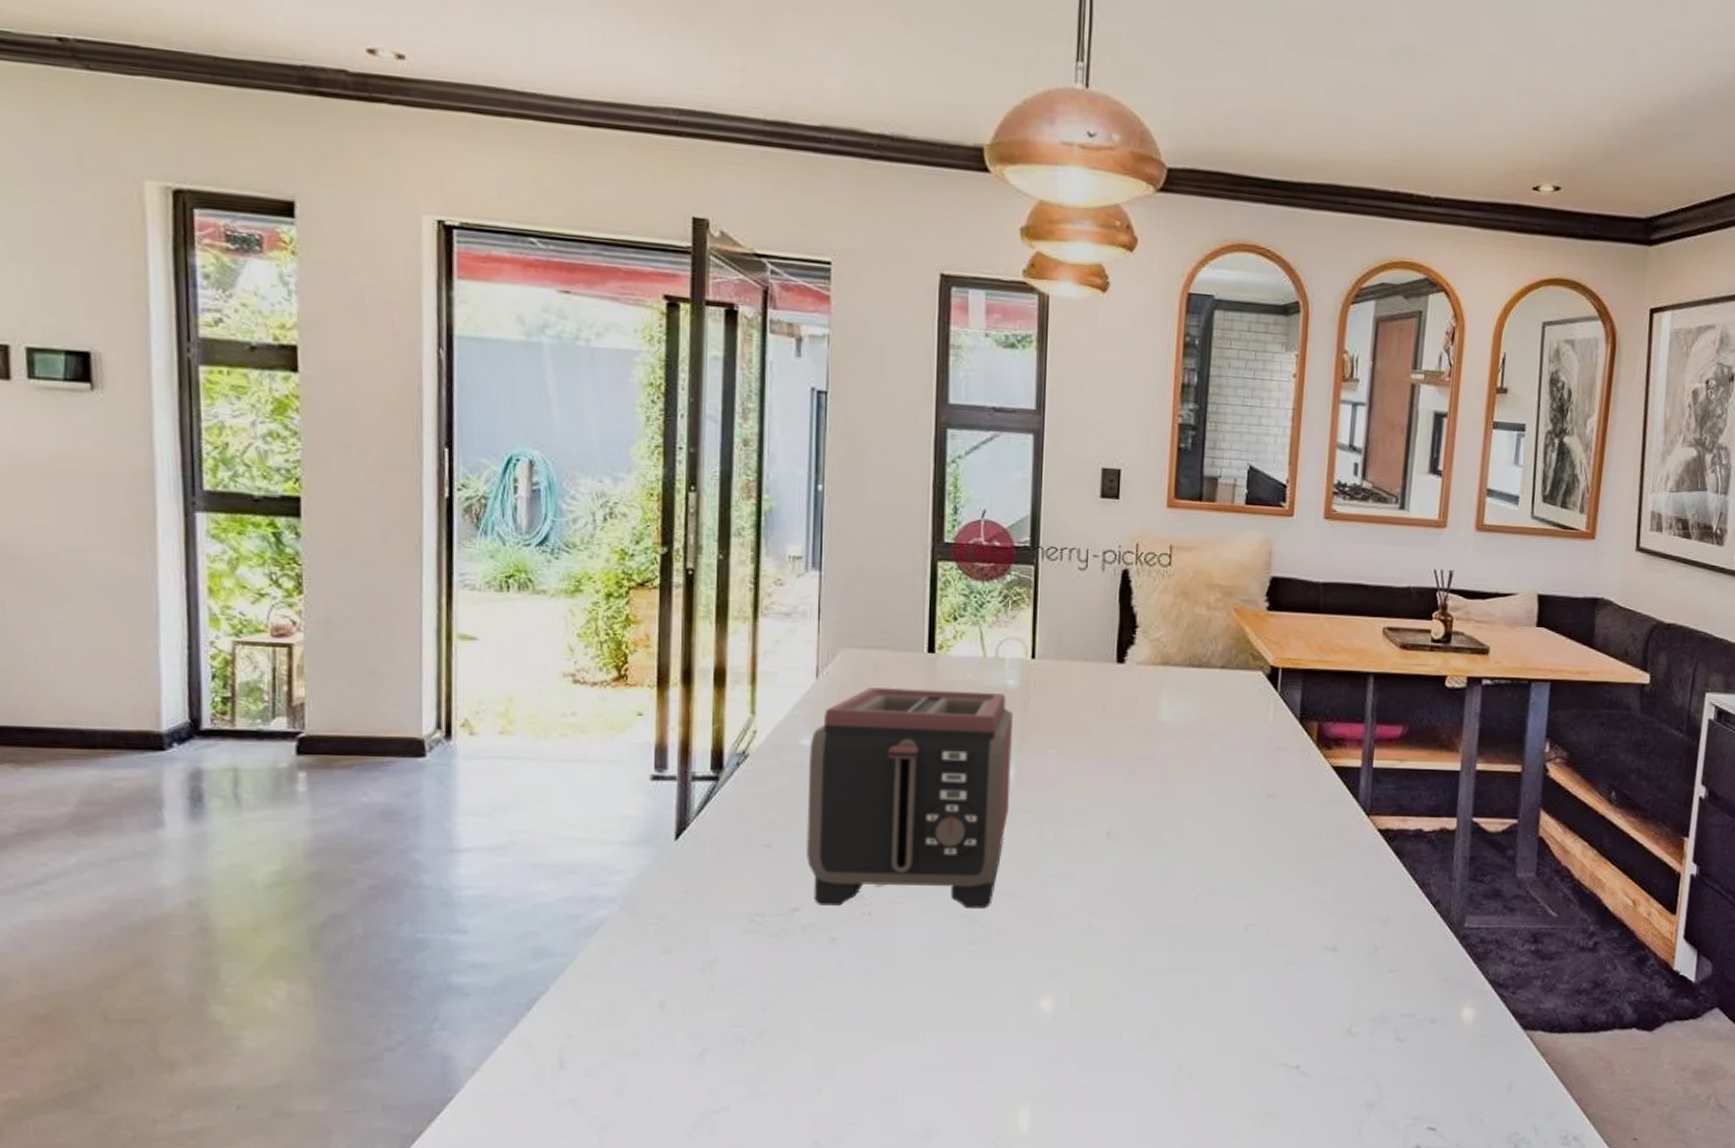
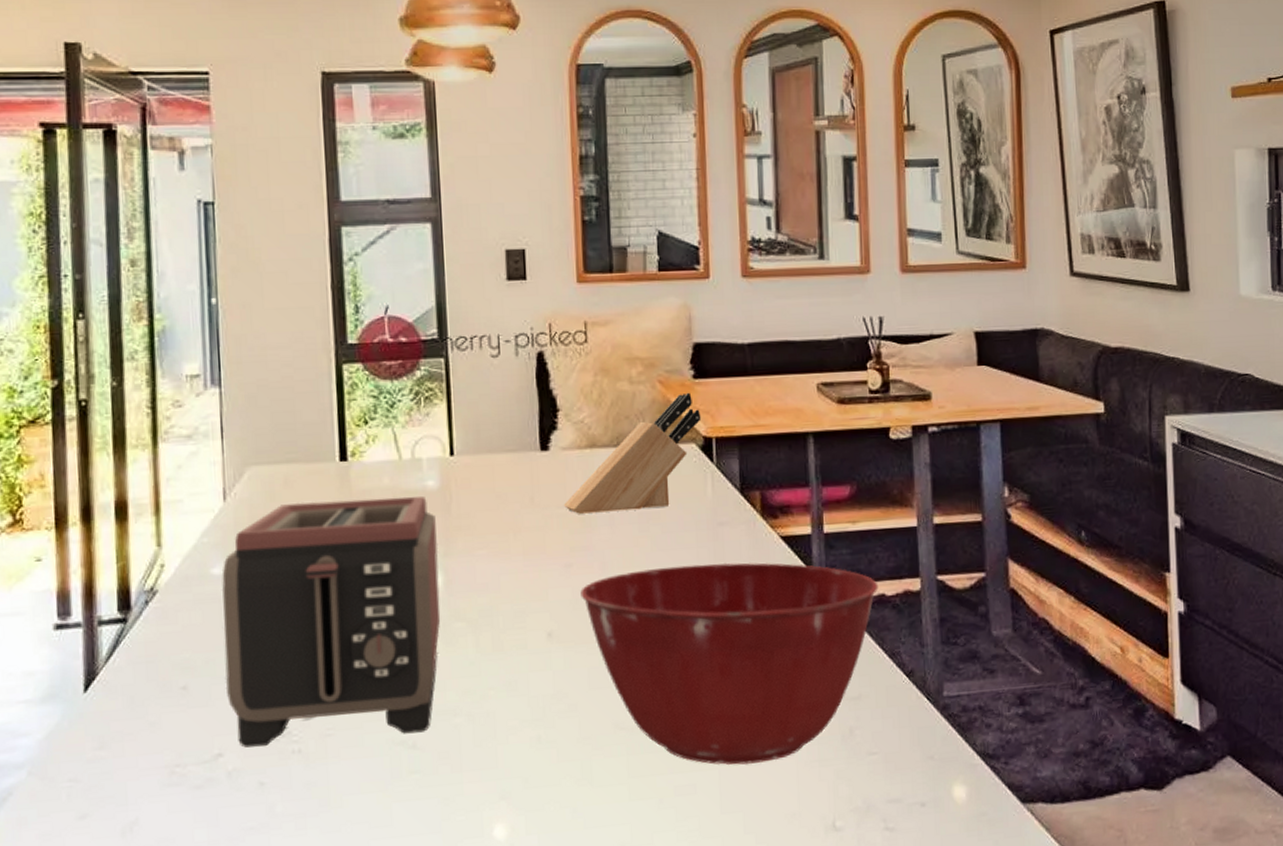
knife block: none [1134,623,1271,728] -> present [564,392,702,514]
mixing bowl: none [1141,783,1418,968] -> present [580,562,879,765]

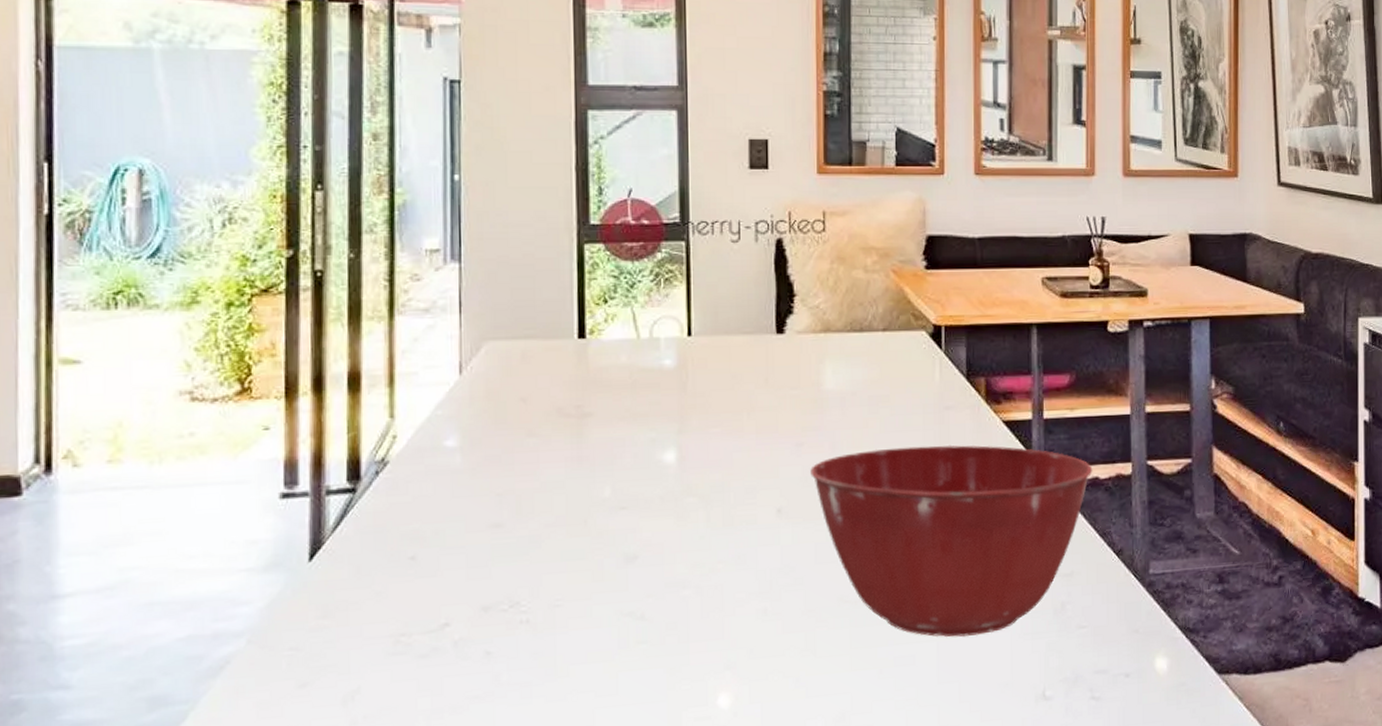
toaster: present [221,495,441,748] -> none [454,374,673,618]
knife block: present [564,392,702,514] -> none [798,282,932,395]

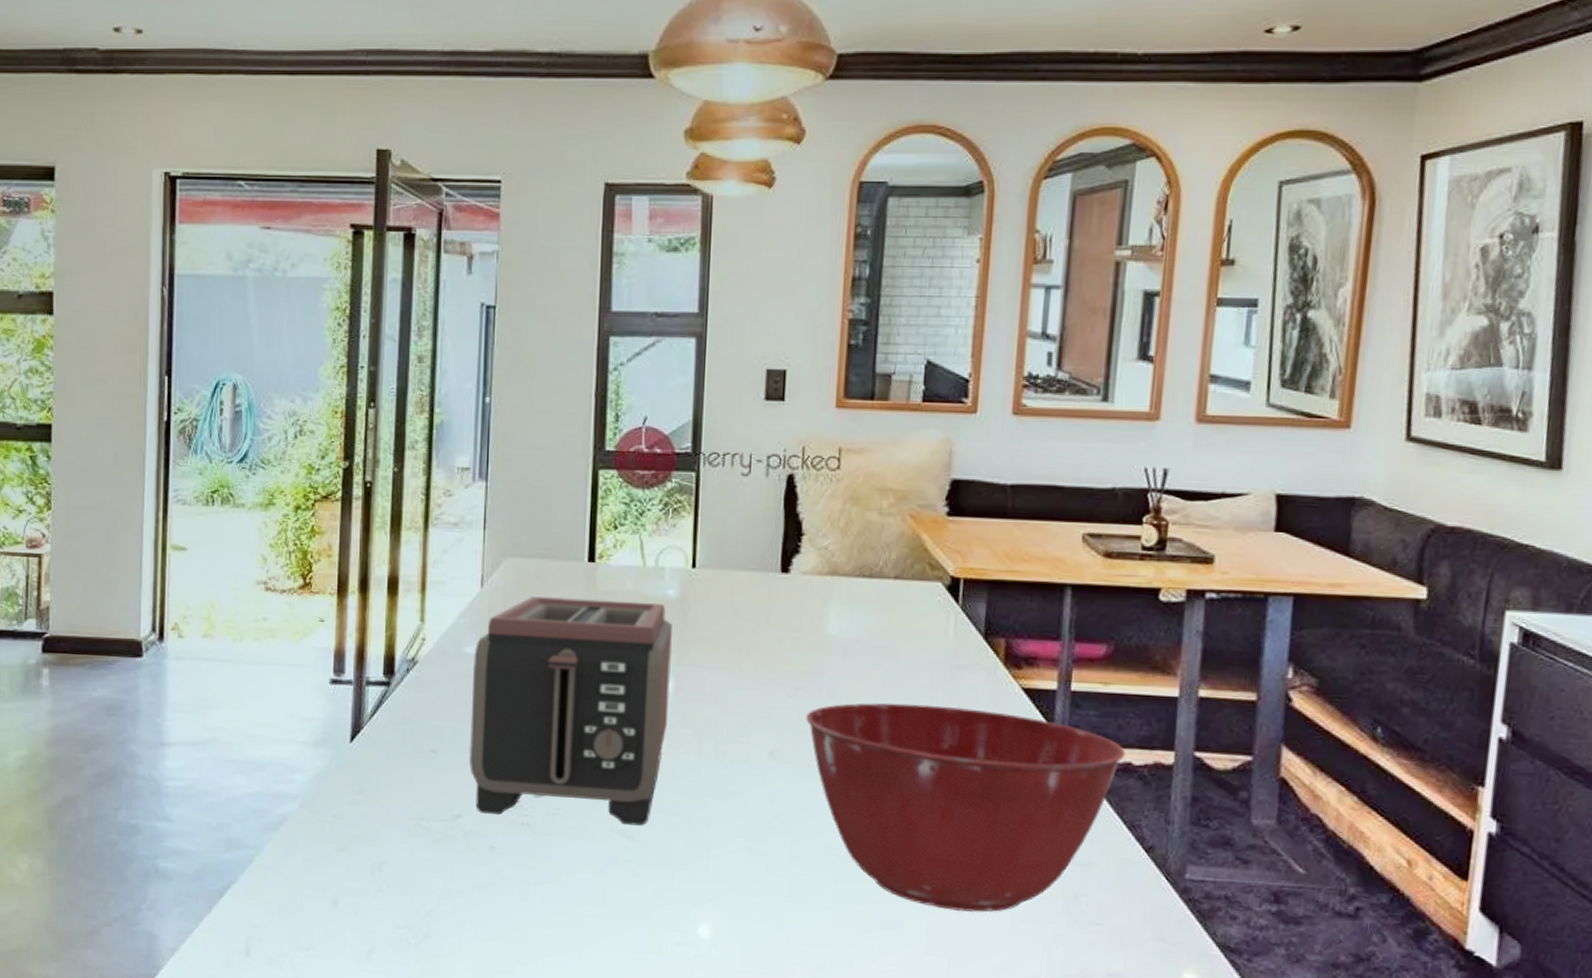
toaster: none [454,374,673,618] -> present [468,596,673,826]

